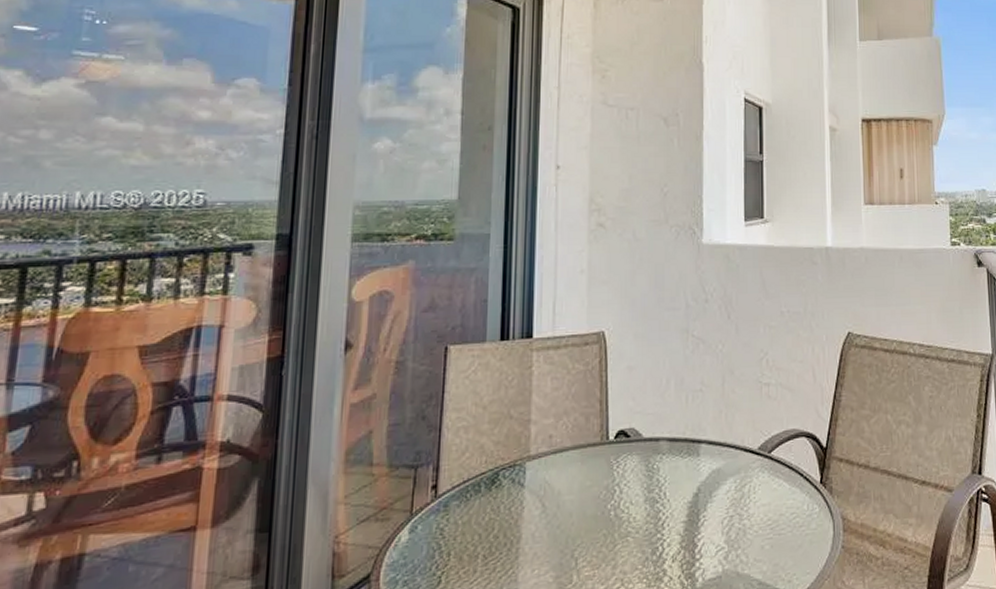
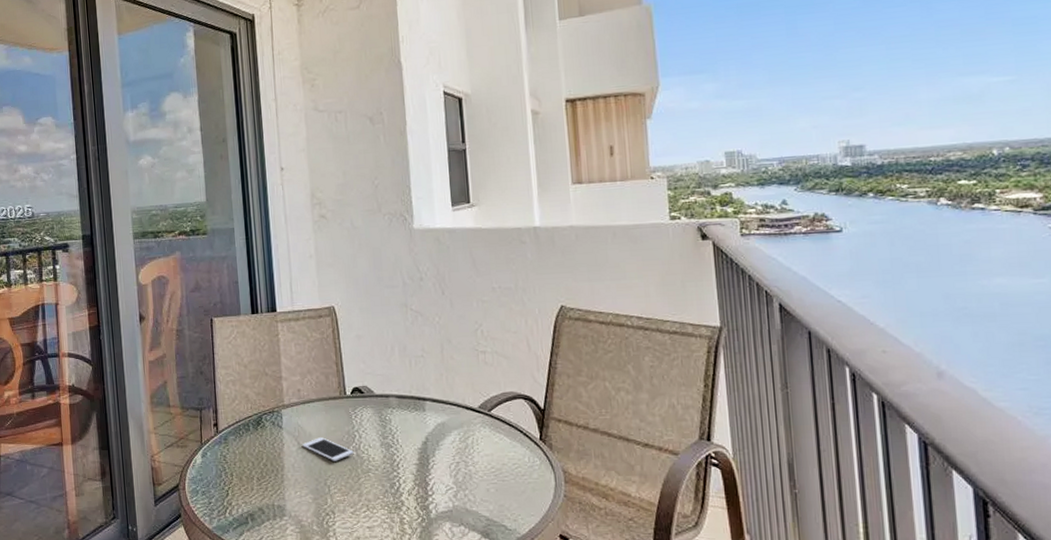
cell phone: none [548,495,612,526] -> present [302,437,354,461]

